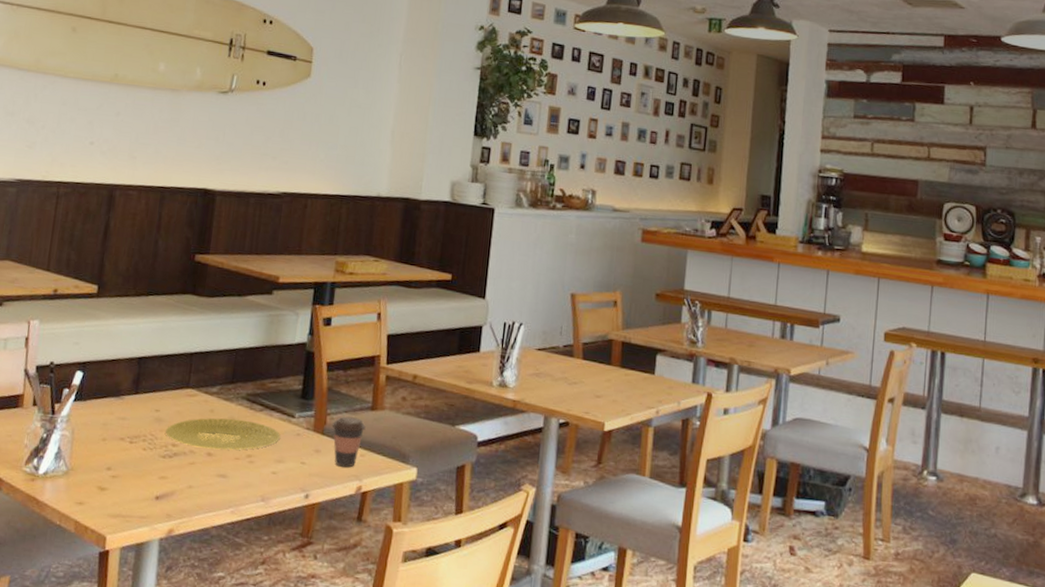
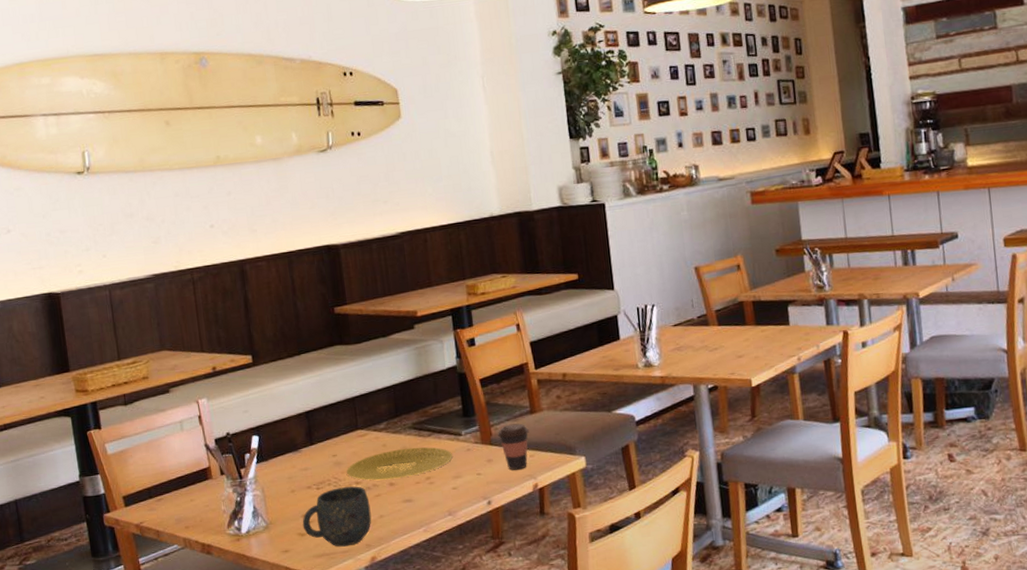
mug: none [104,446,182,512] -> present [302,486,372,547]

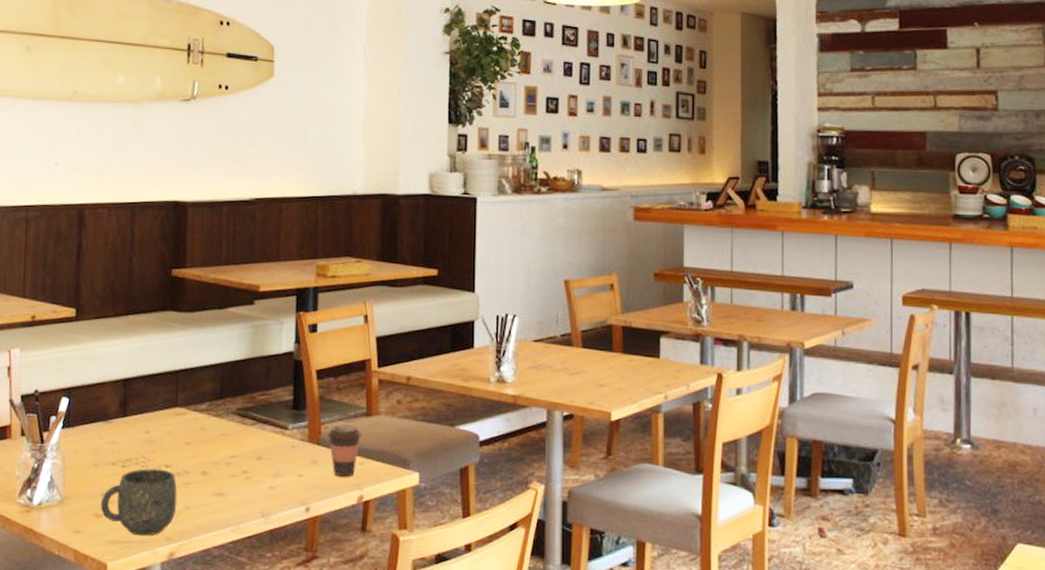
plate: present [347,447,453,481] -> none [158,435,275,468]

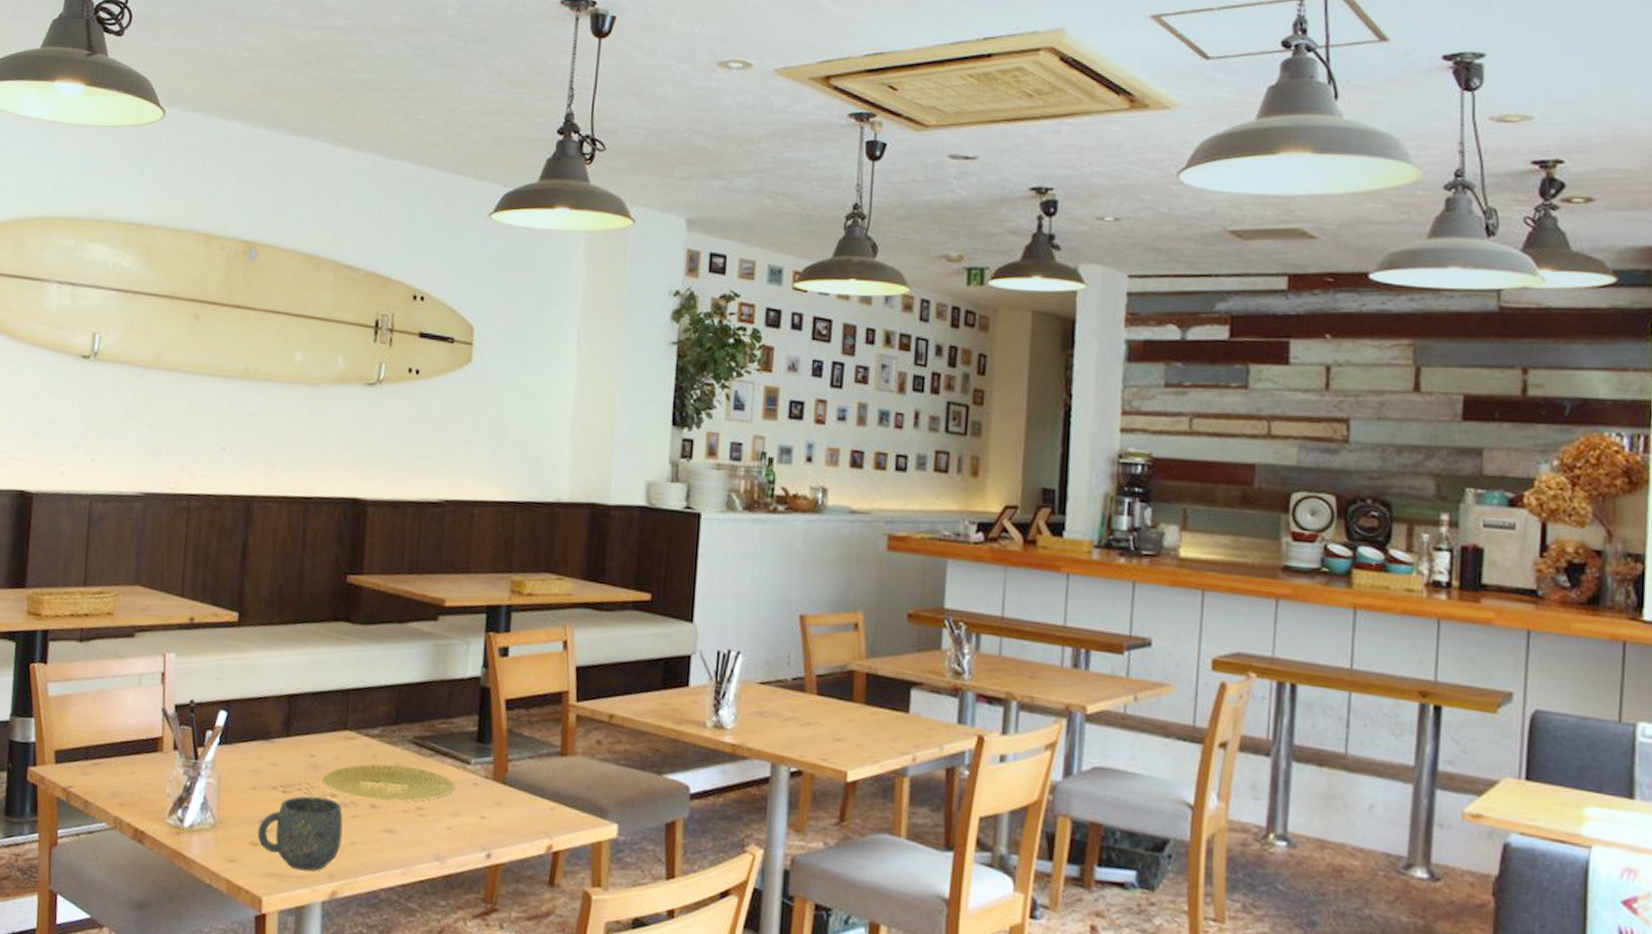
plate: none [158,435,275,468] -> present [323,764,454,802]
coffee cup: present [327,424,362,477] -> none [514,763,555,823]

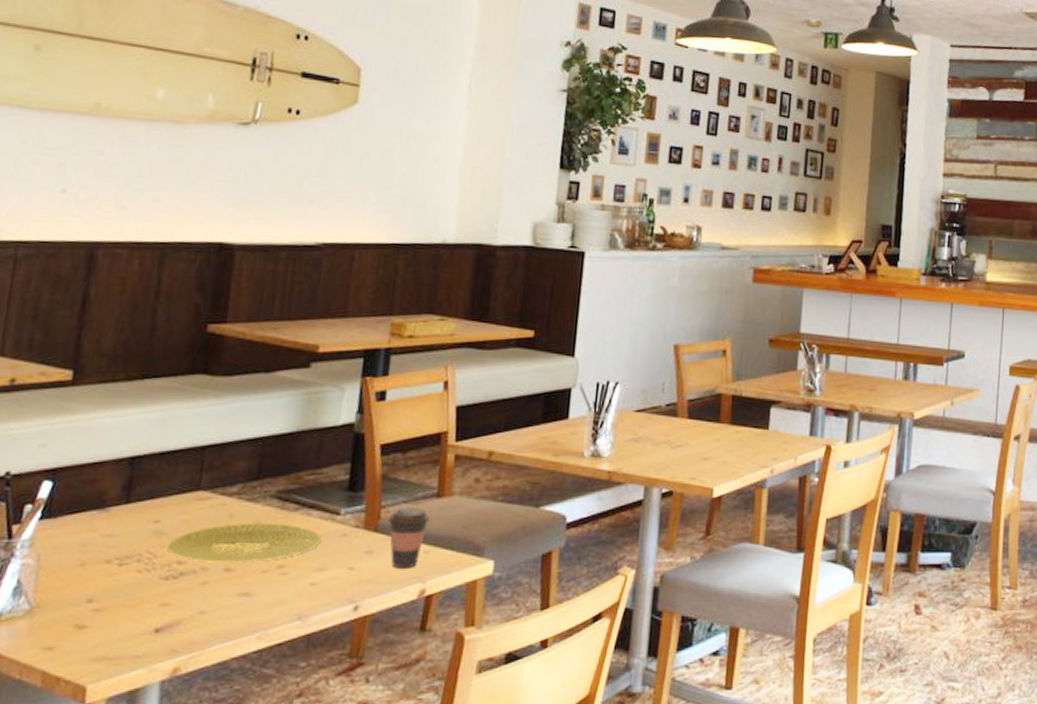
mug: present [257,796,343,871] -> none [83,566,191,650]
coffee cup: none [514,763,555,823] -> present [387,507,430,568]

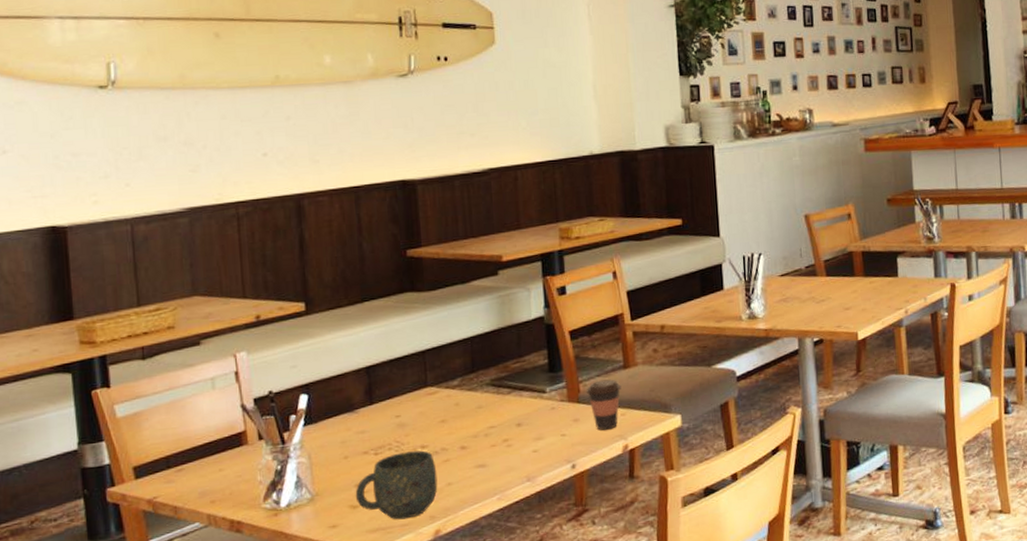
mug: none [83,566,191,650] -> present [355,450,438,520]
plate: present [168,523,321,563] -> none [411,405,535,444]

